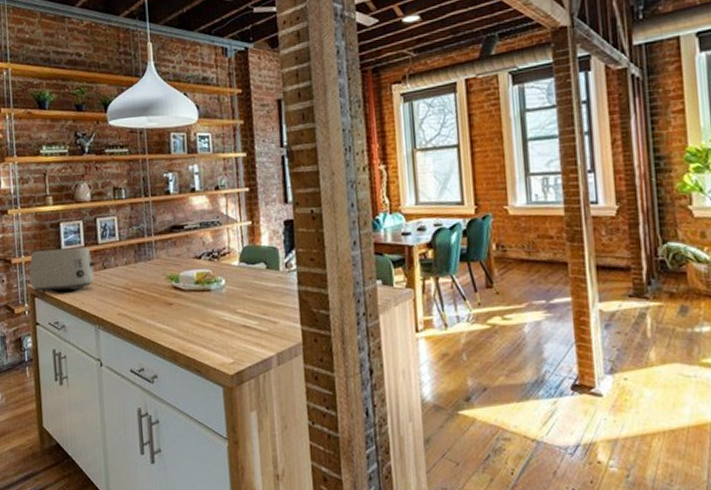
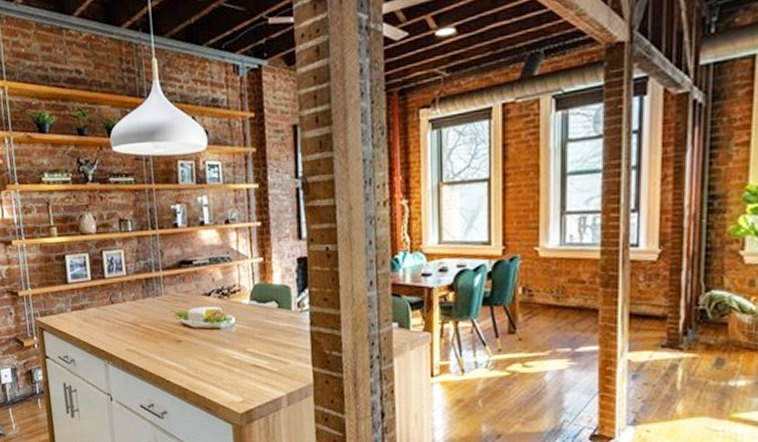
toaster: present [29,247,97,294] -> none [36,281,104,328]

